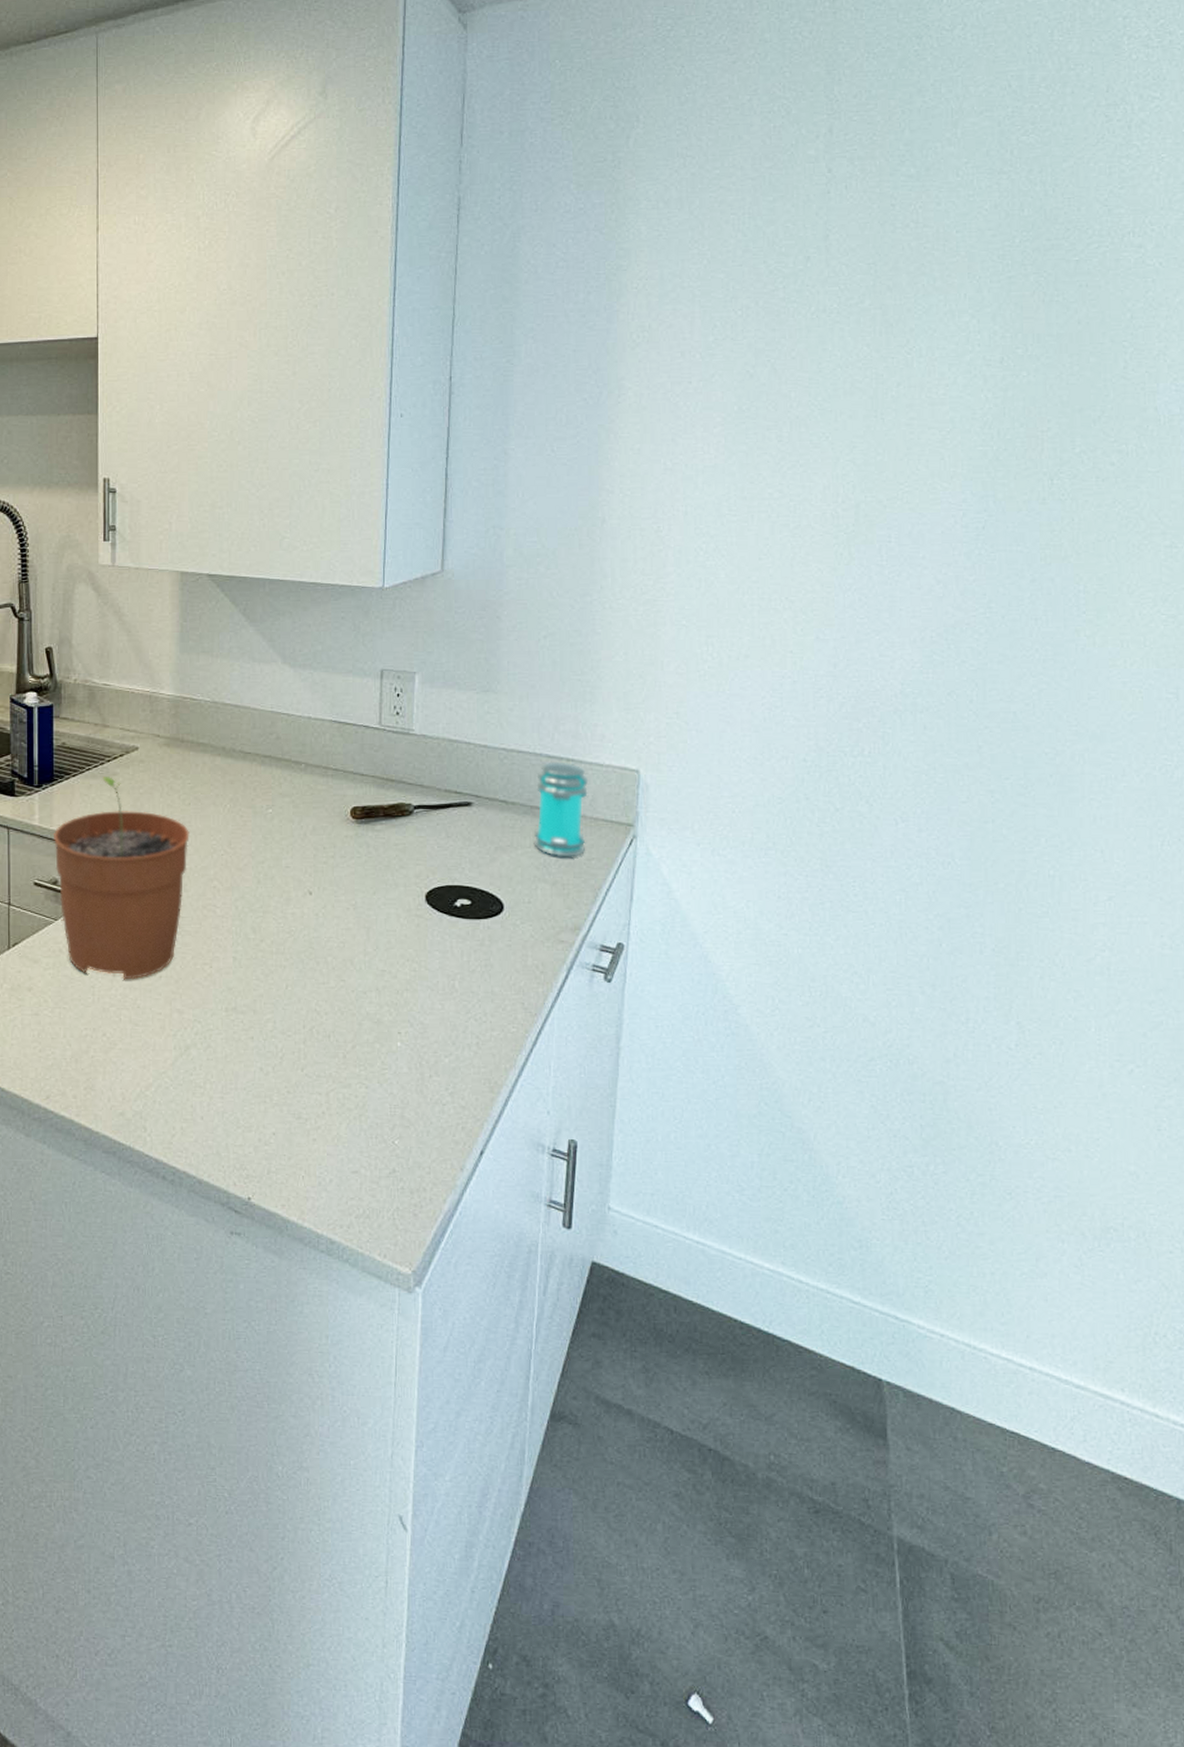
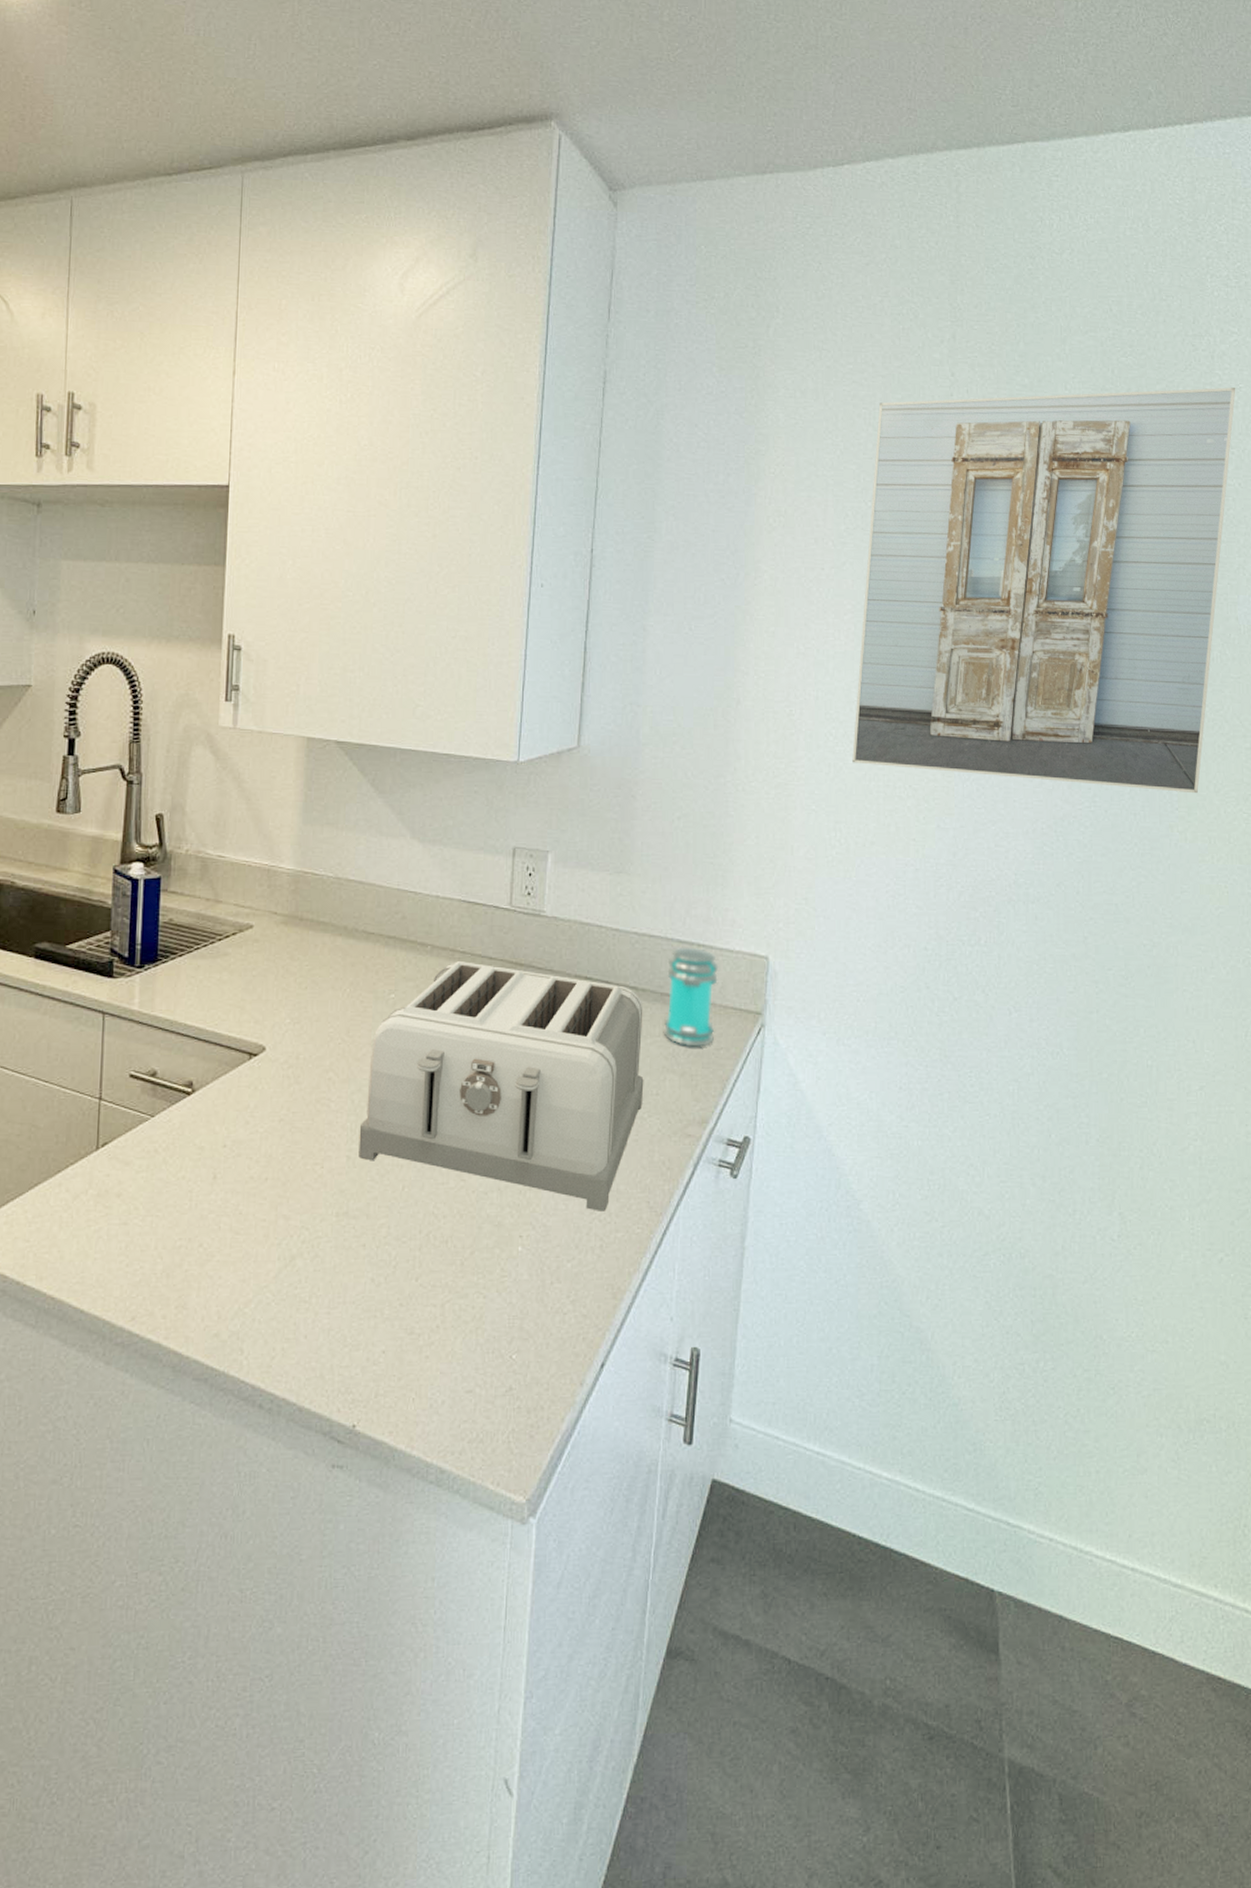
plant pot: present [54,777,190,980] -> none [154,957,305,1183]
toaster: none [244,778,516,1011] -> present [358,961,644,1211]
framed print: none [724,158,1157,596] -> present [852,387,1236,794]

